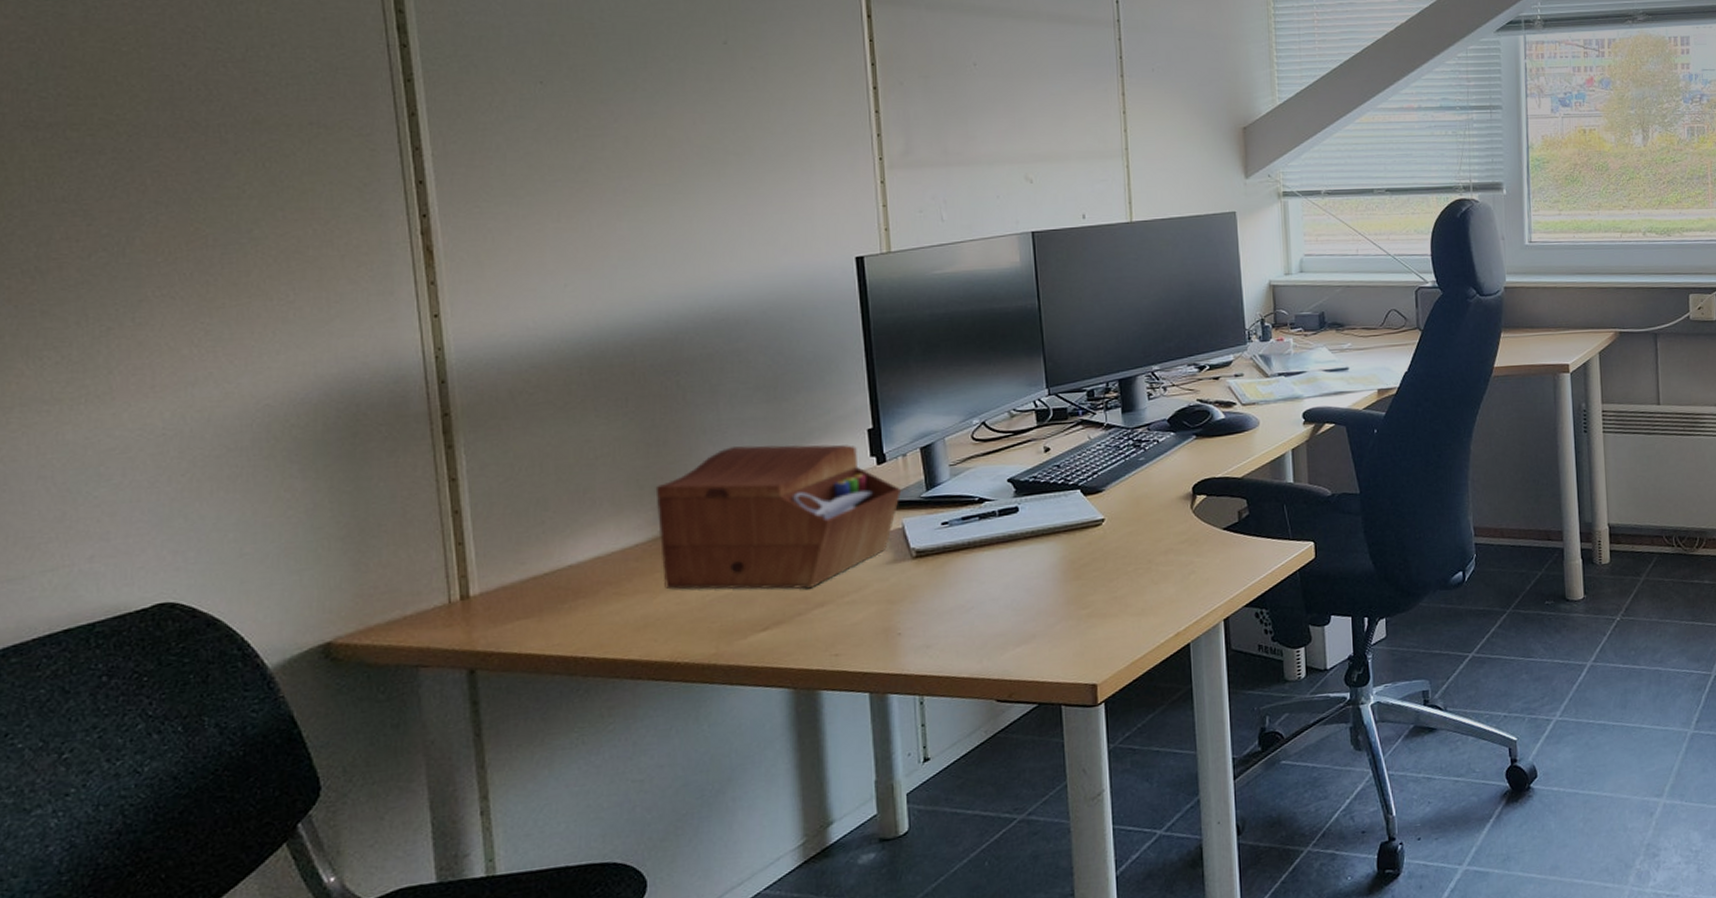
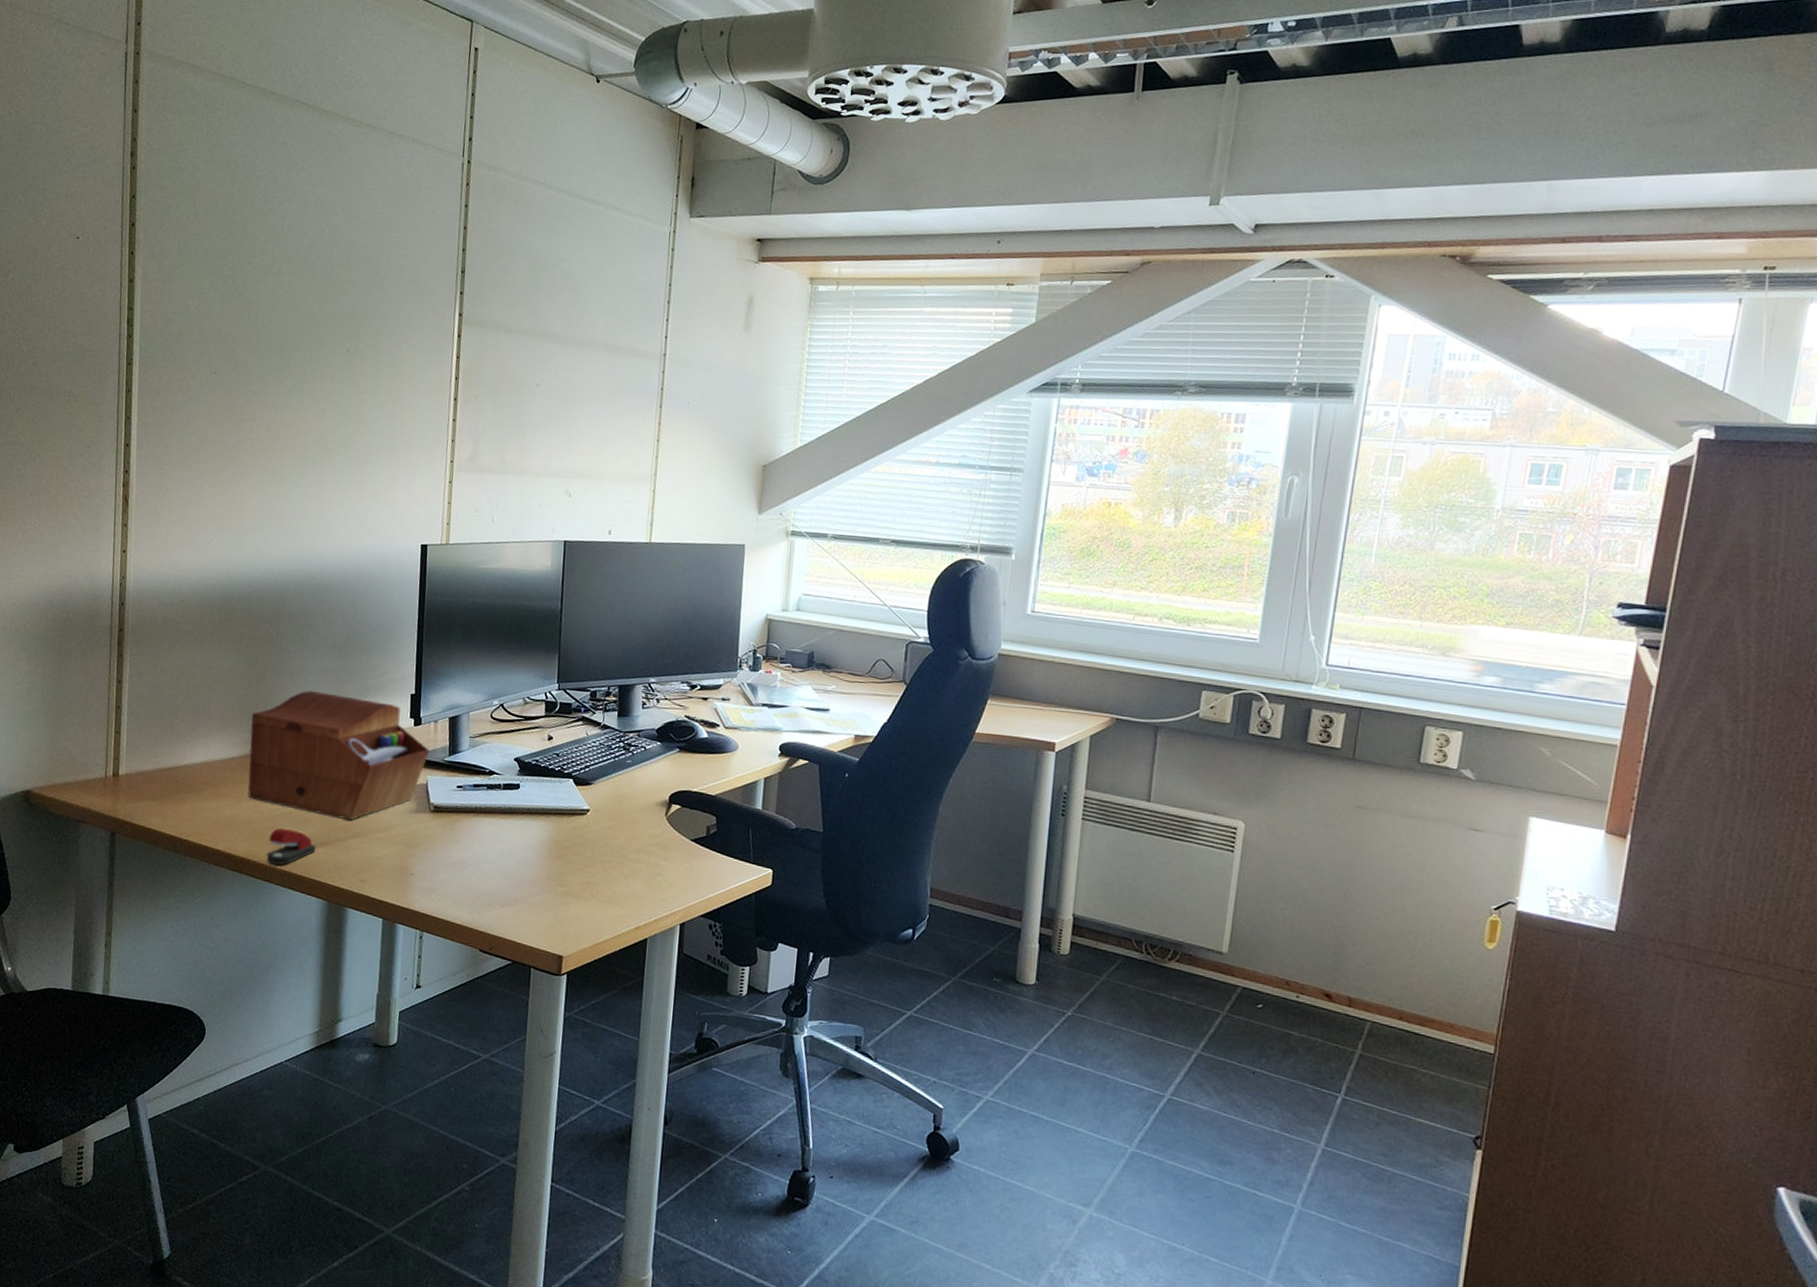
stapler: none [701,614,768,662] -> present [266,827,316,866]

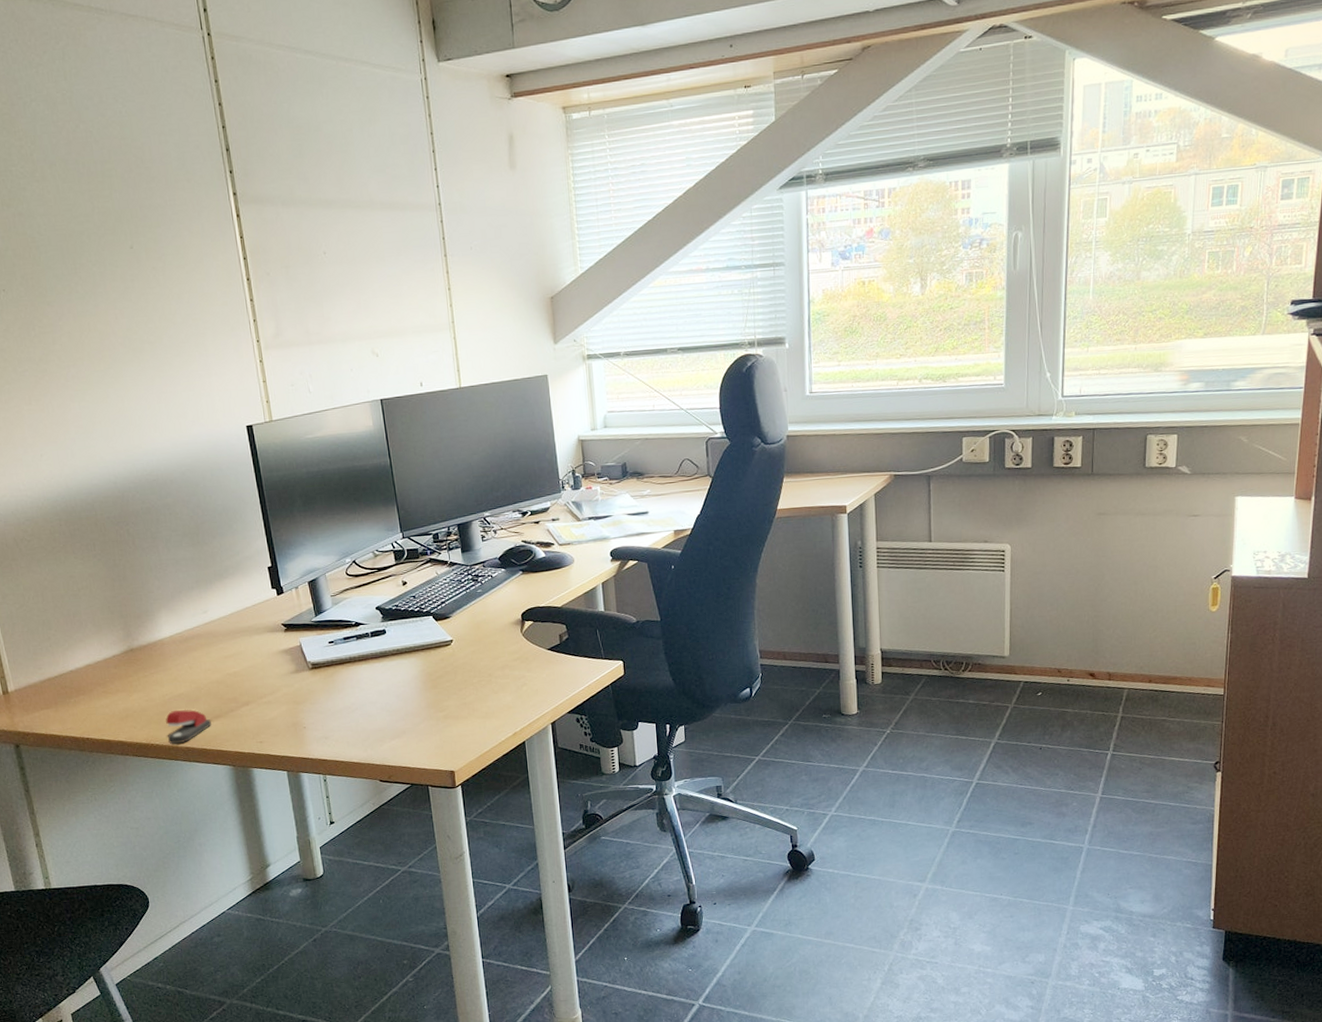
sewing box: present [248,690,430,821] -> none [121,579,297,692]

